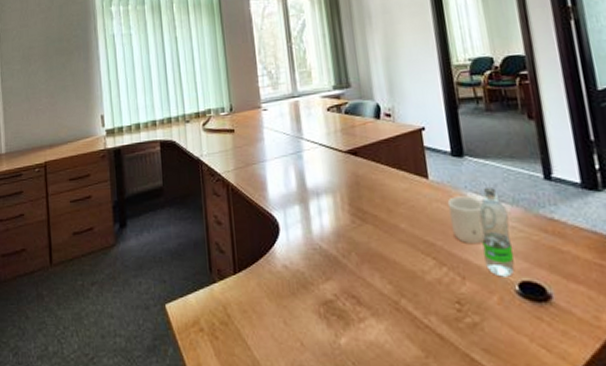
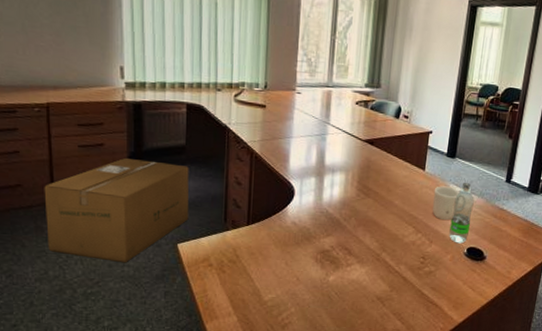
box: none [43,207,174,333] -> present [44,157,189,263]

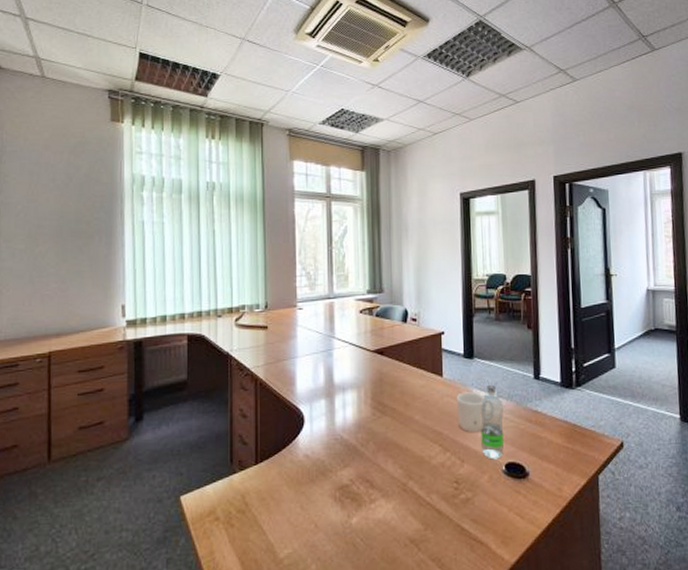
box: present [44,157,189,263] -> none [40,401,192,527]

